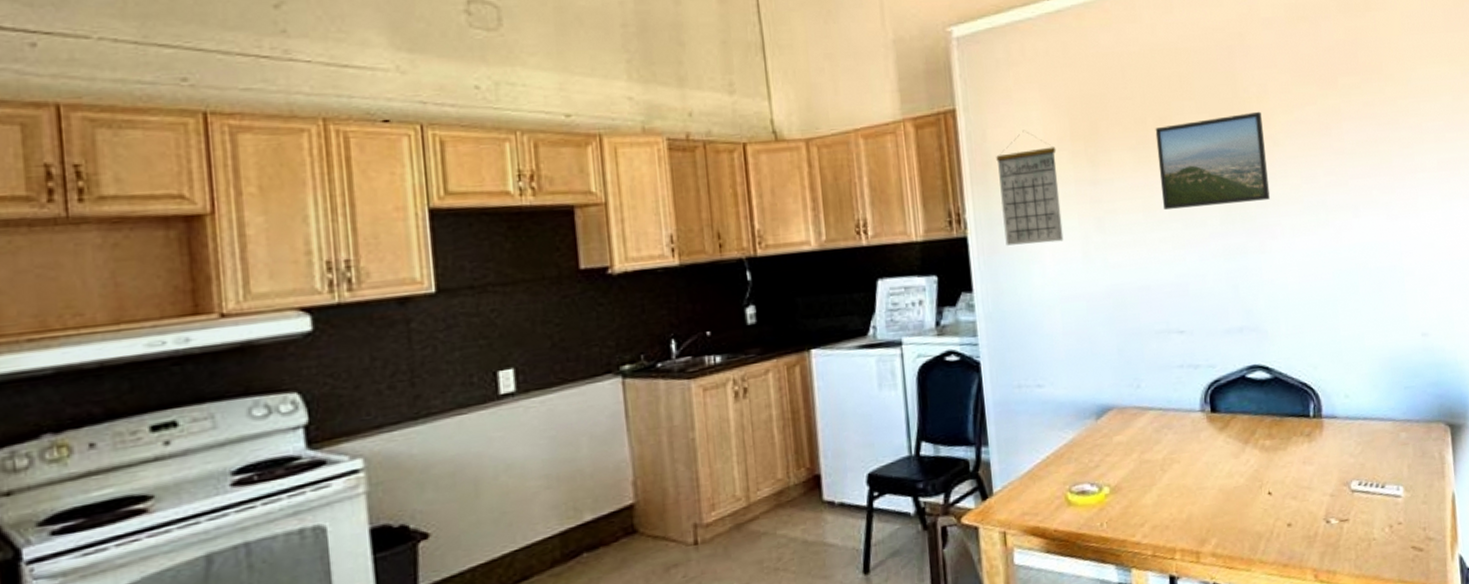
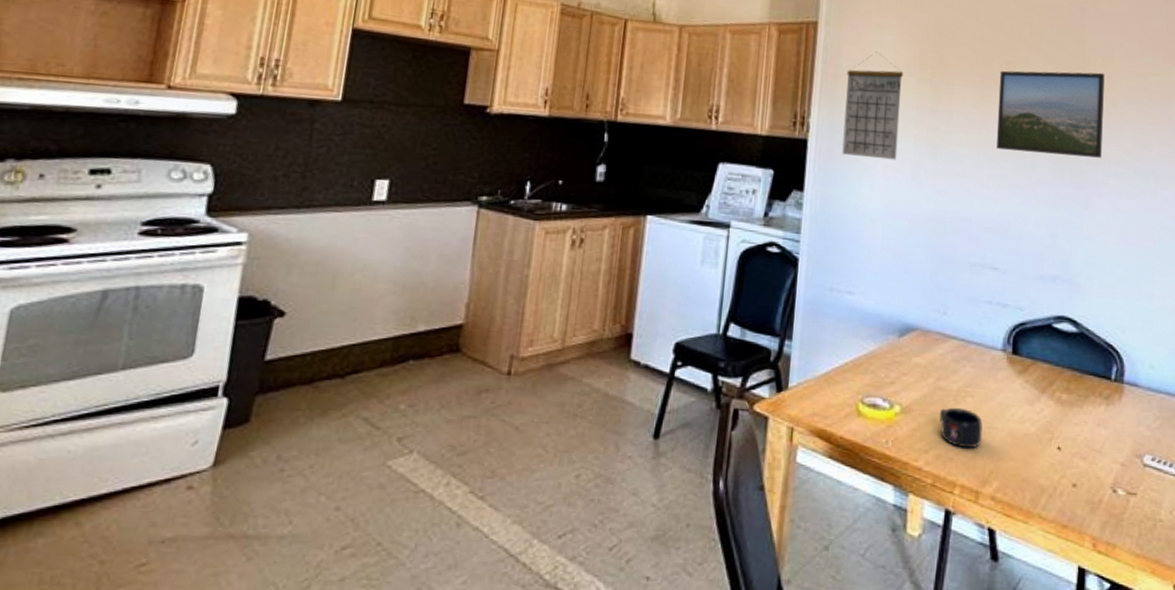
mug: none [1148,475,1196,514] -> present [939,407,983,449]

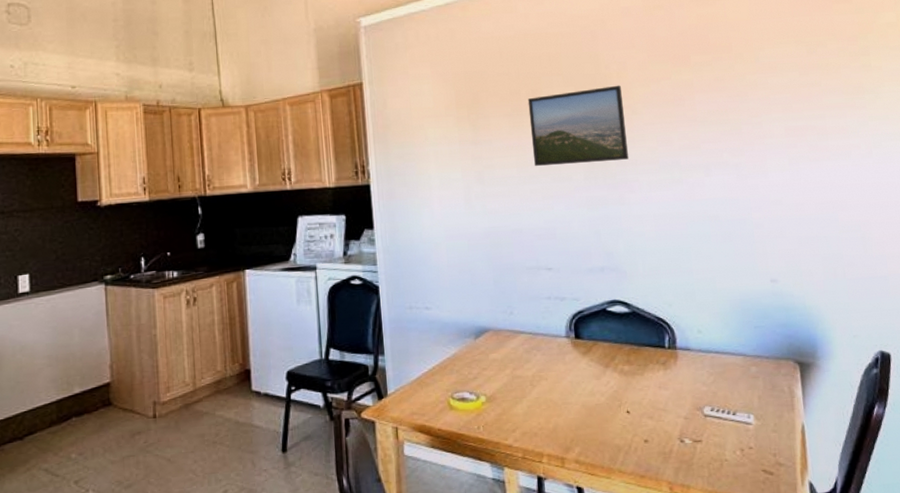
calendar: present [842,52,904,160] -> none [394,100,449,193]
mug: present [939,407,983,449] -> none [519,390,561,424]

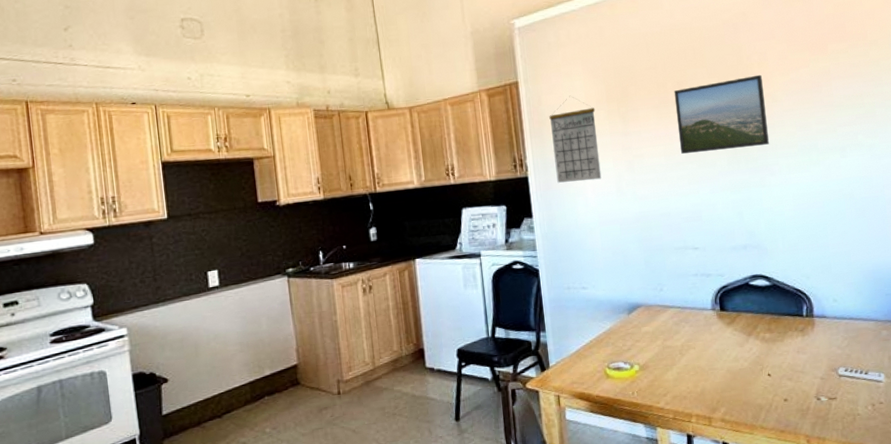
calendar: none [394,100,449,193] -> present [549,96,602,183]

